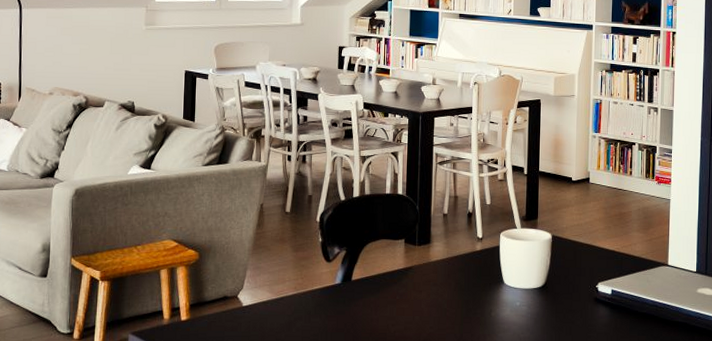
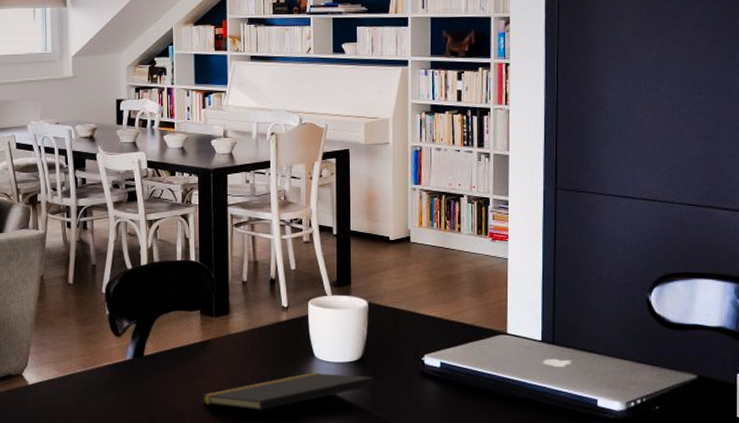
notepad: none [402,297,556,332] -> present [202,372,377,410]

